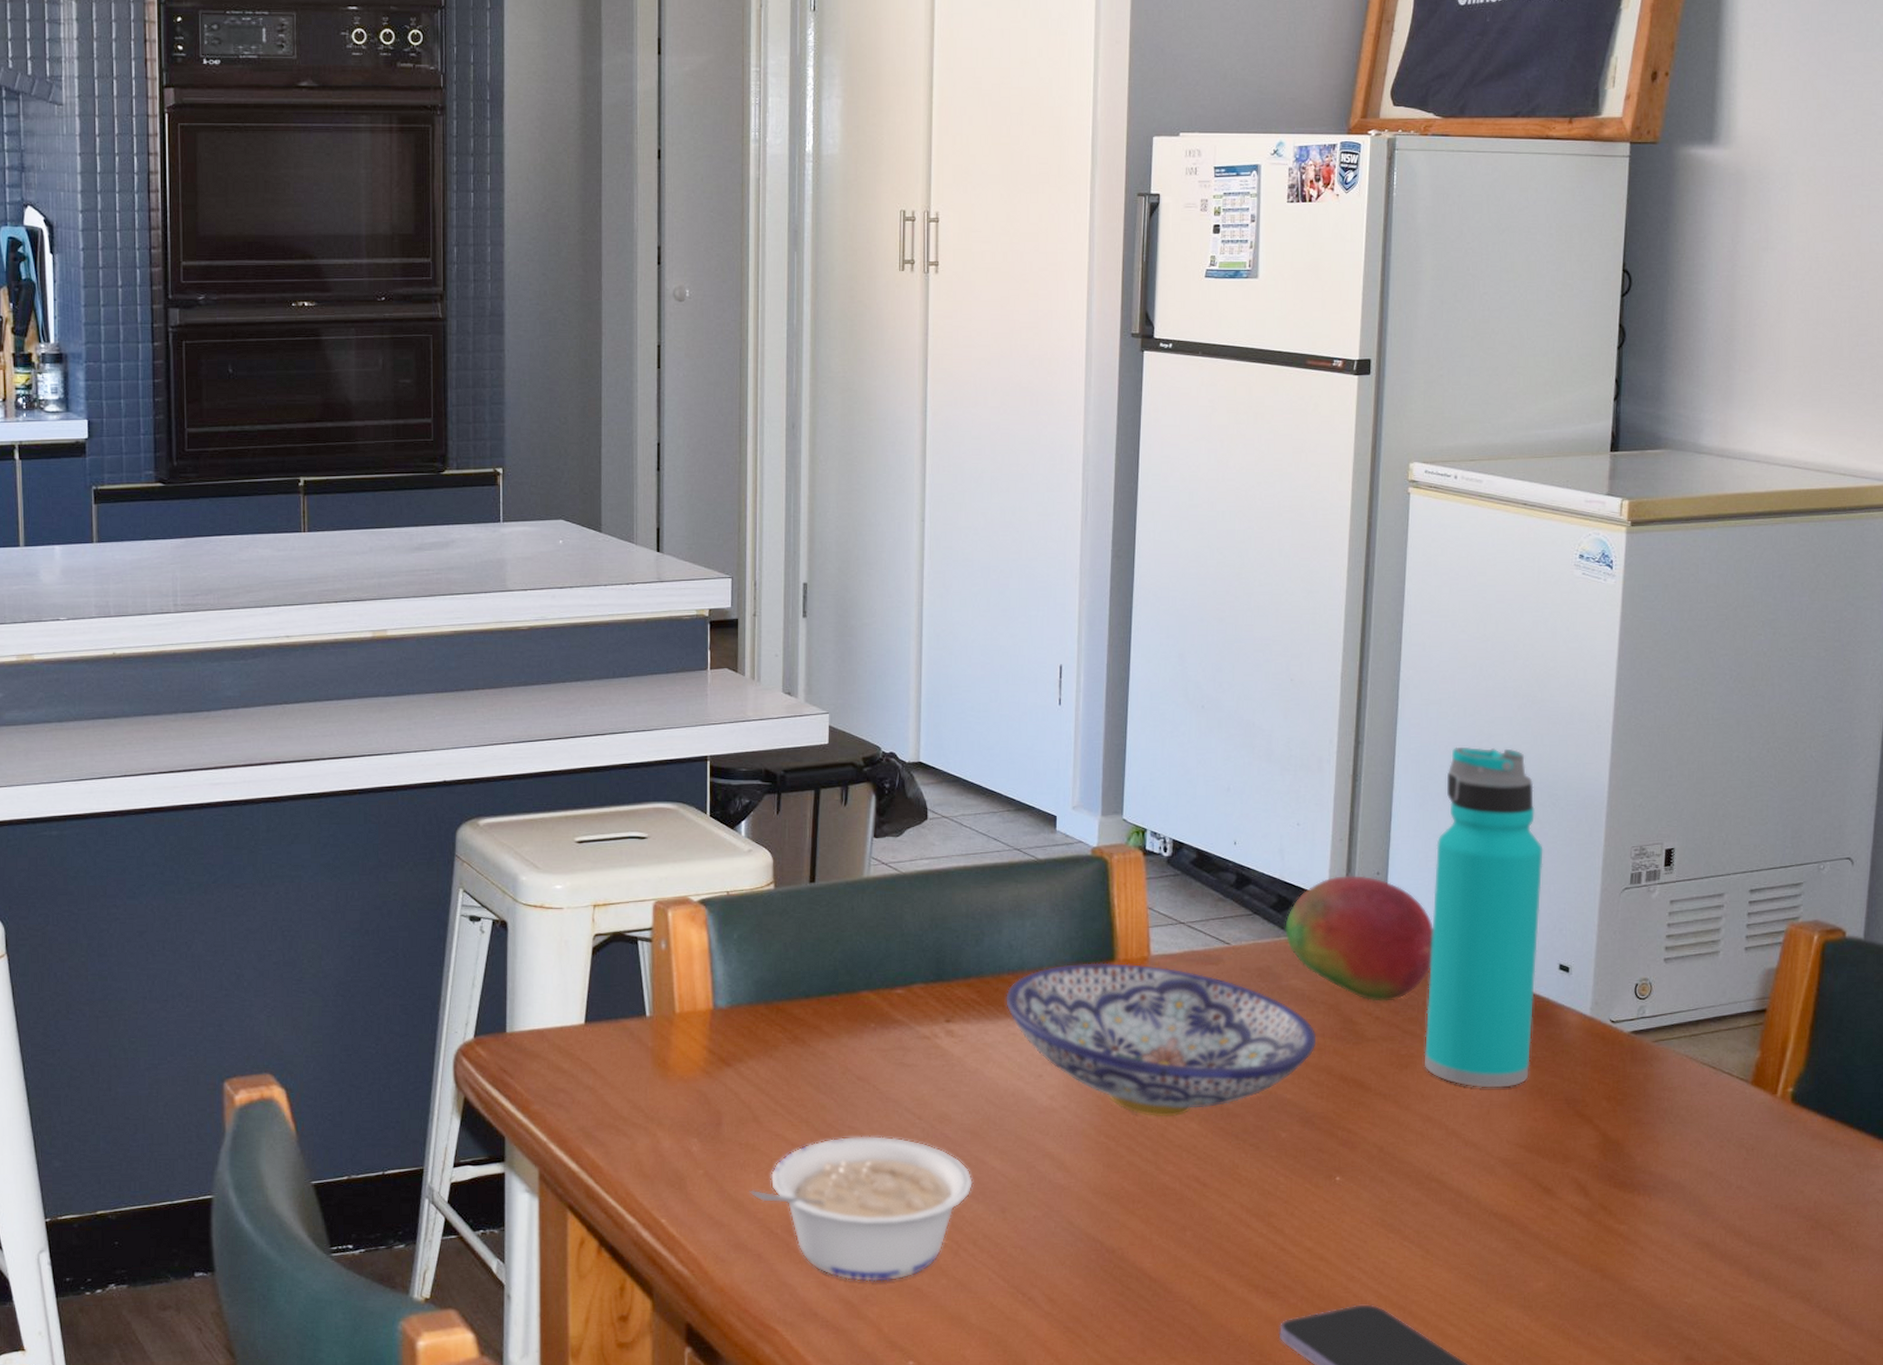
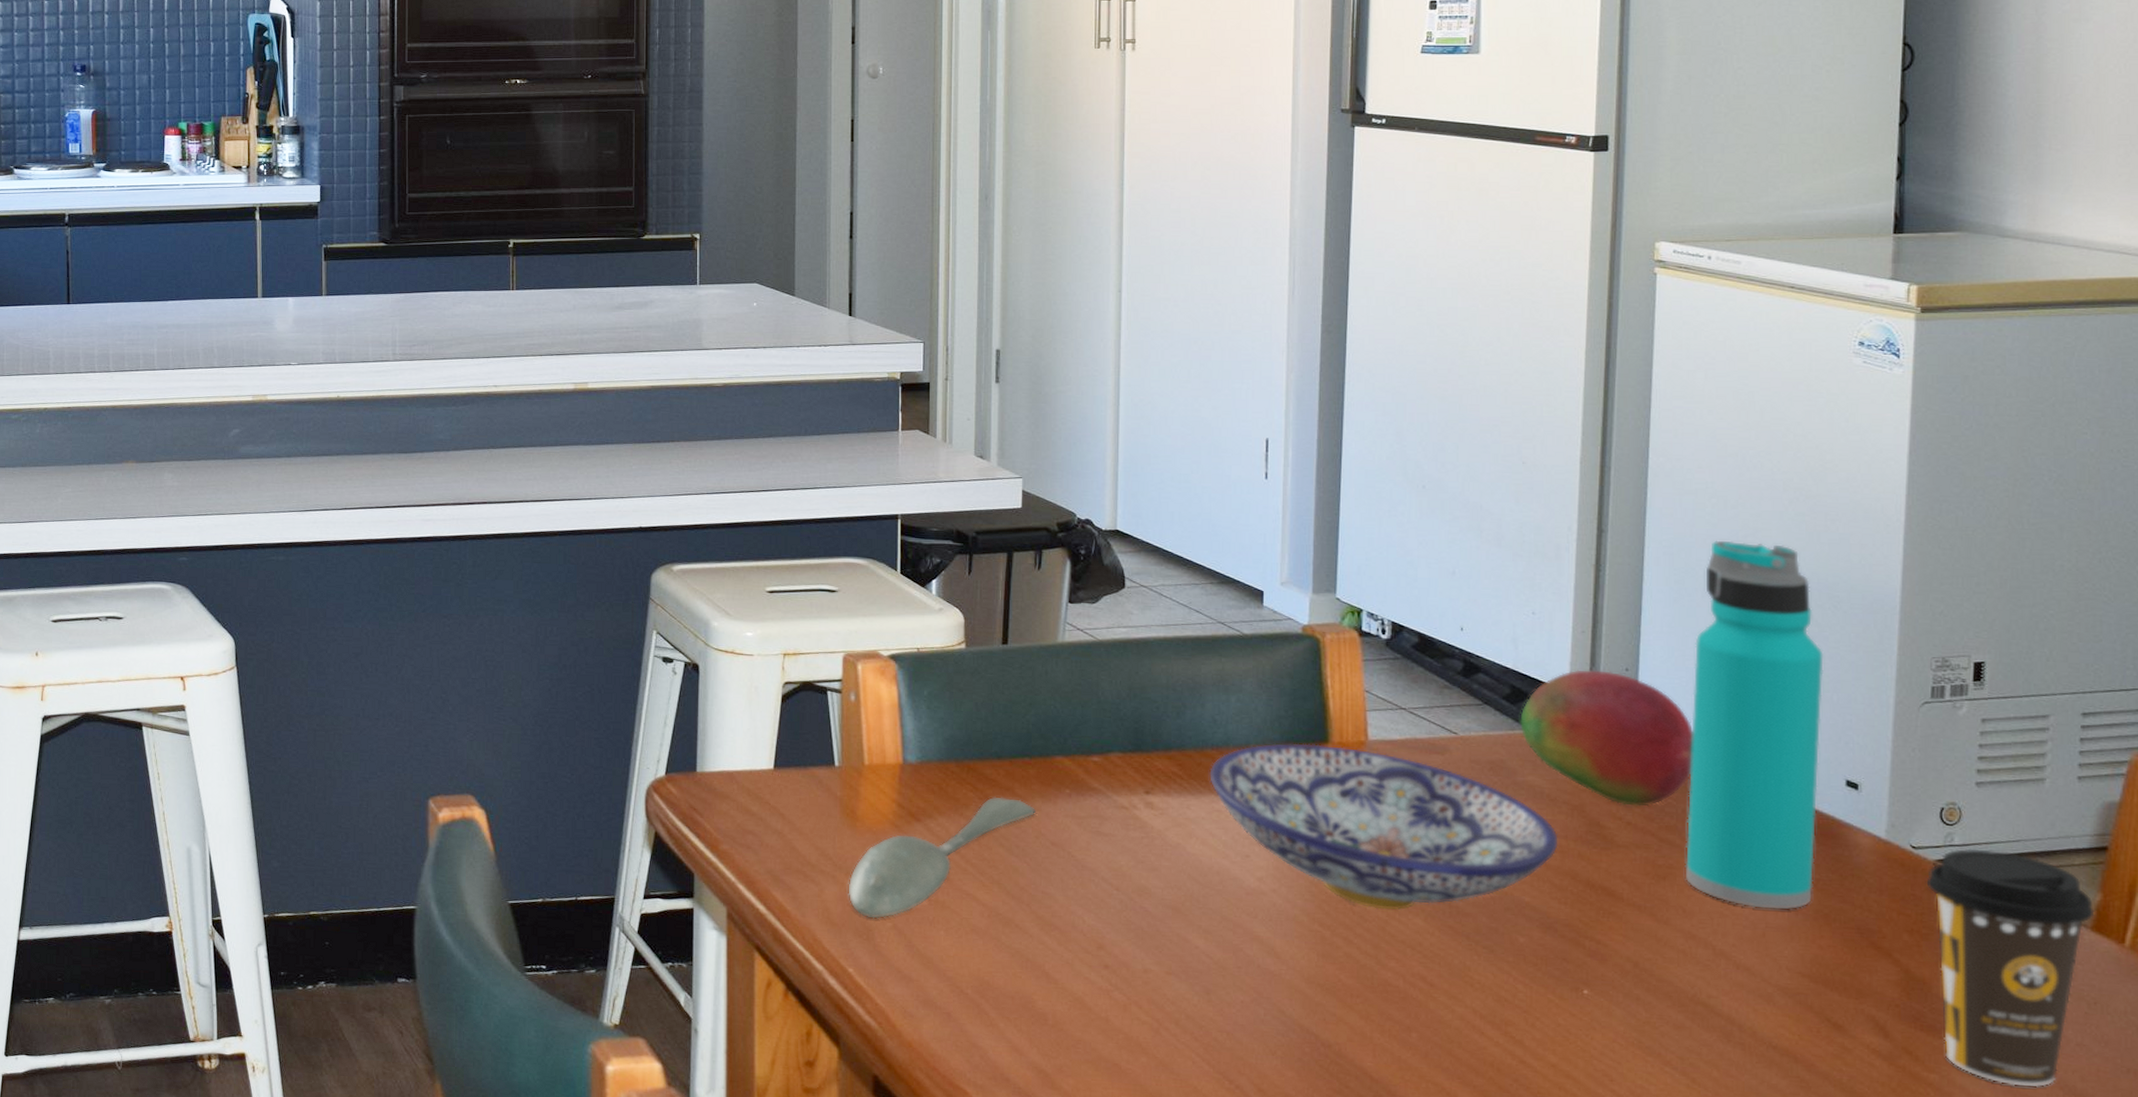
spoon: none [660,1035,843,1167] -> present [848,796,1037,919]
legume: present [749,1135,974,1282] -> none [938,901,1176,1054]
coffee cup: none [1622,1019,1755,1229] -> present [1926,848,2095,1088]

